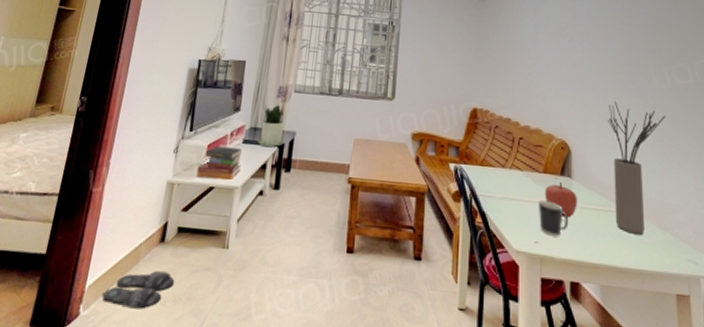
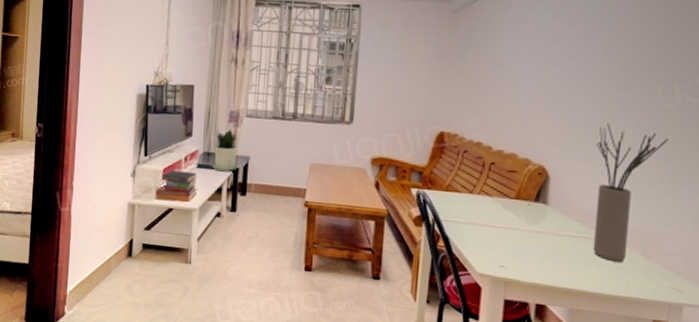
slippers: present [101,271,175,309] -> none [82,281,145,312]
mug: present [539,200,569,237] -> none [506,226,540,262]
fruit: present [545,182,577,217] -> none [515,209,552,243]

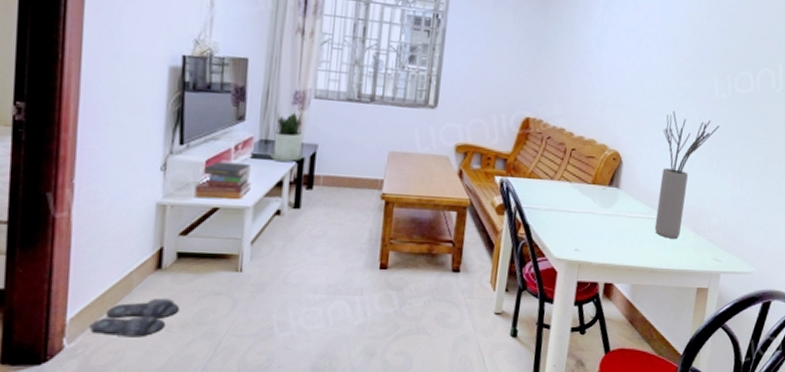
slippers: none [82,281,145,312] -> present [89,299,180,338]

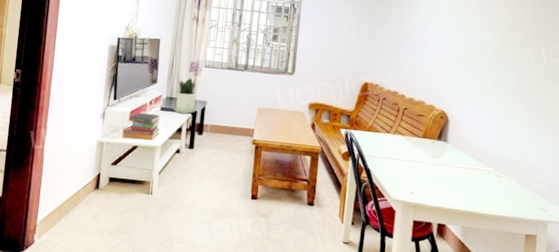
slippers: present [89,299,180,338] -> none [51,210,110,239]
vase: present [654,111,720,239] -> none [481,78,537,188]

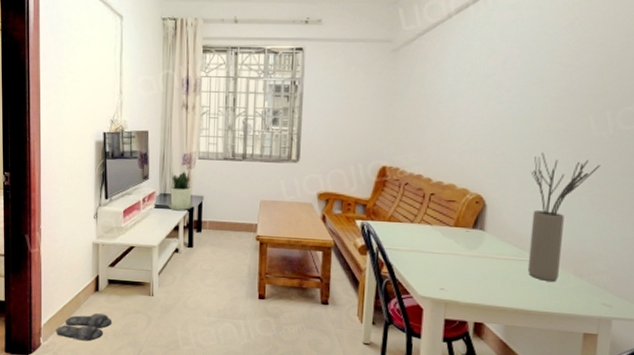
slippers: none [51,210,110,239] -> present [56,313,112,341]
books: present [121,112,160,140] -> none [117,211,156,240]
vase: none [481,78,537,188] -> present [527,152,601,282]

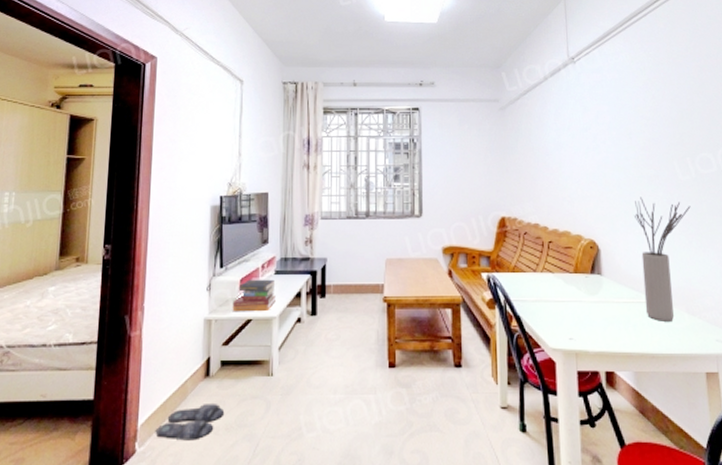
books: none [117,211,156,240] -> present [232,279,276,312]
planter: present [167,171,193,211] -> none [289,232,316,276]

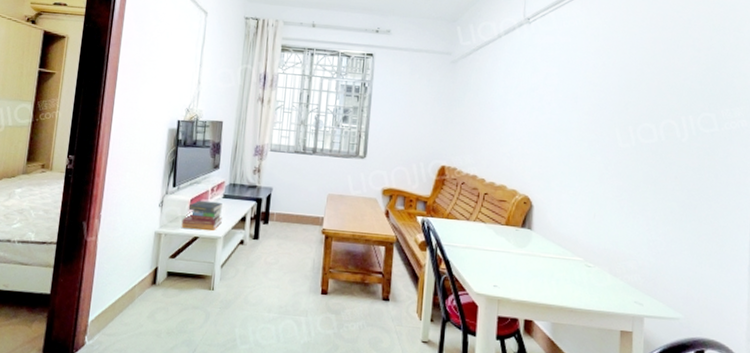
slippers: present [155,404,225,441] -> none [103,308,167,340]
vase: present [634,197,691,321] -> none [570,159,627,280]

